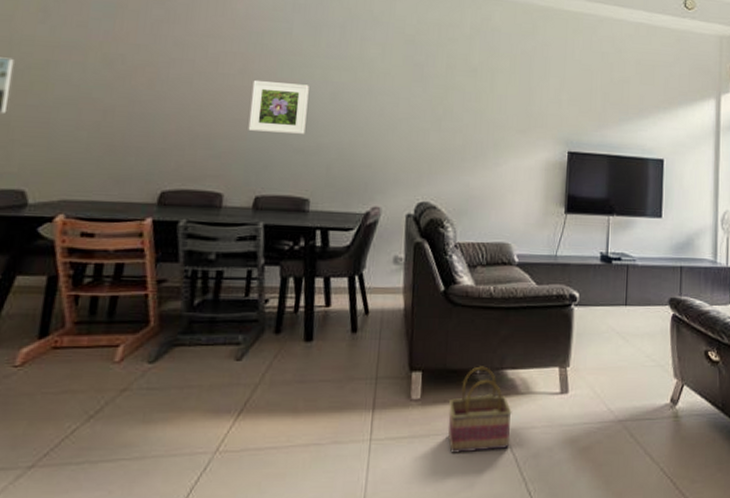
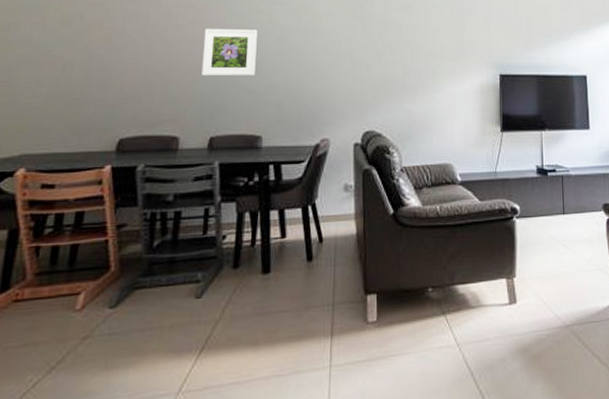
basket: present [447,366,512,453] -> none [404,283,465,373]

